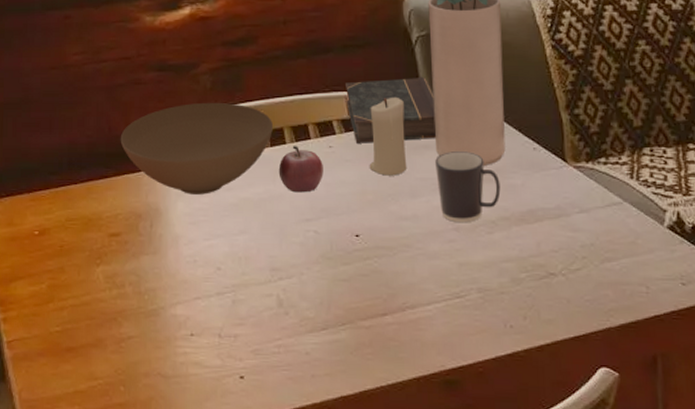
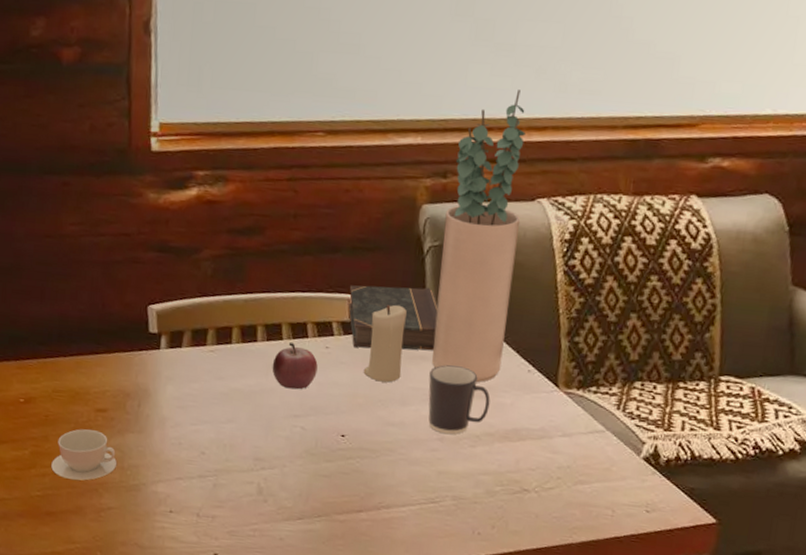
teacup: none [68,256,134,310] -> present [50,429,118,481]
bowl: present [120,102,274,195] -> none [113,288,272,381]

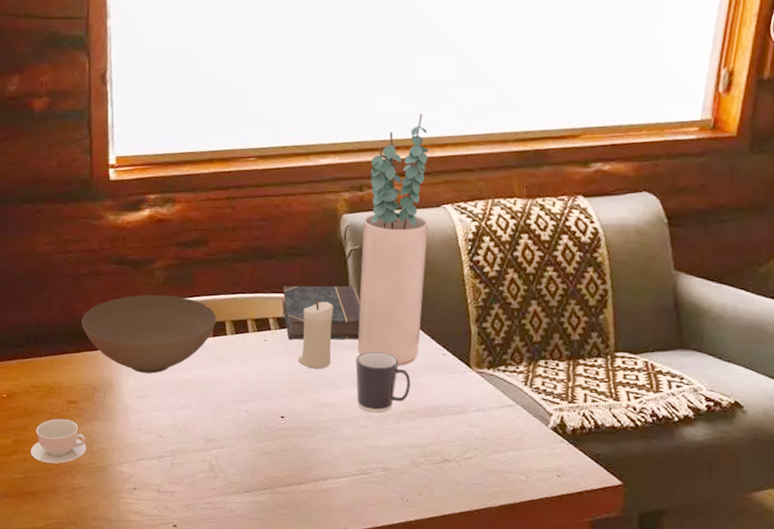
bowl: none [113,288,272,381] -> present [81,294,217,374]
fruit: present [272,342,318,390] -> none [218,337,258,378]

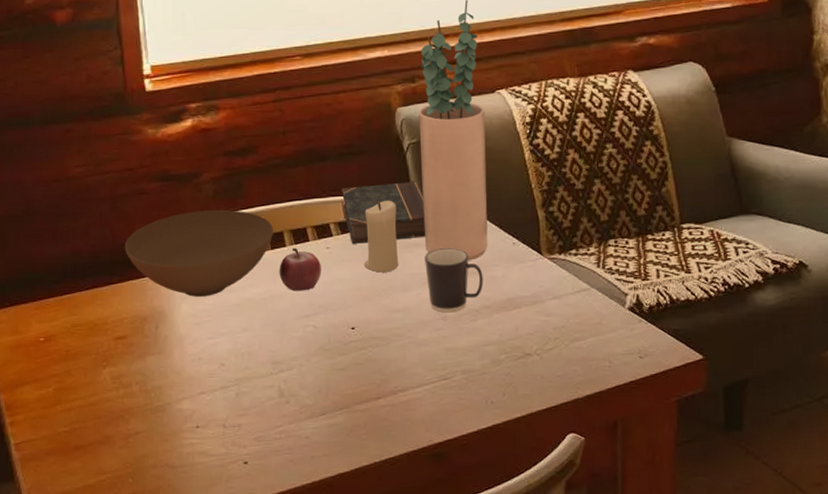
teacup: present [30,418,87,464] -> none [75,358,141,410]
fruit: none [218,337,258,378] -> present [279,247,321,291]

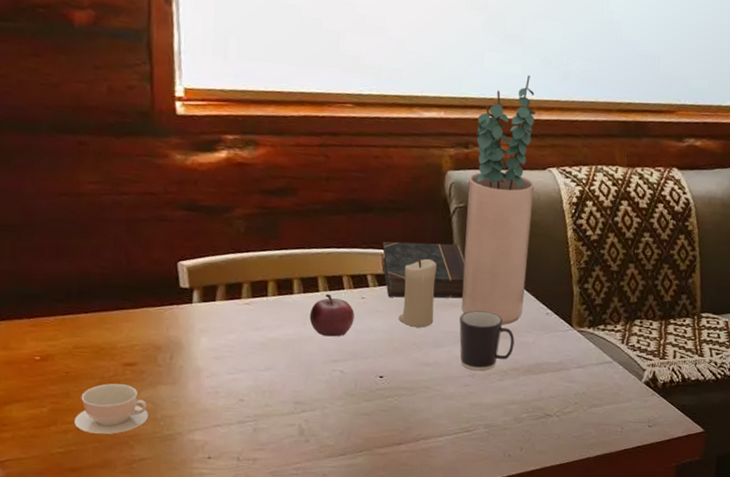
teacup: none [75,358,141,410] -> present [73,383,150,434]
bowl: present [124,209,274,297] -> none [140,245,308,332]

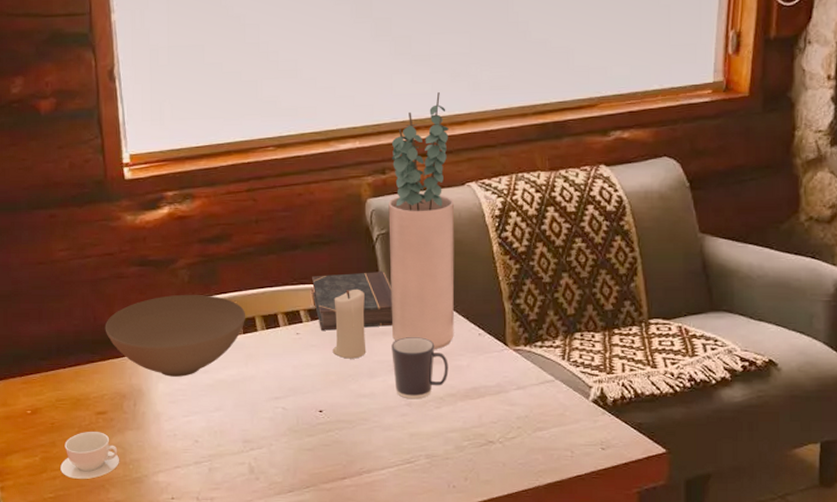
bowl: none [140,245,308,332] -> present [105,294,246,377]
fruit: present [309,293,355,337] -> none [250,332,291,374]

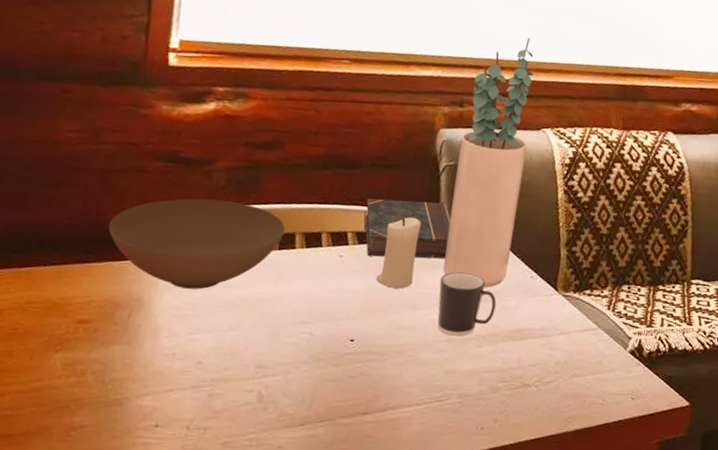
teacup: present [59,432,120,479] -> none [12,342,98,398]

